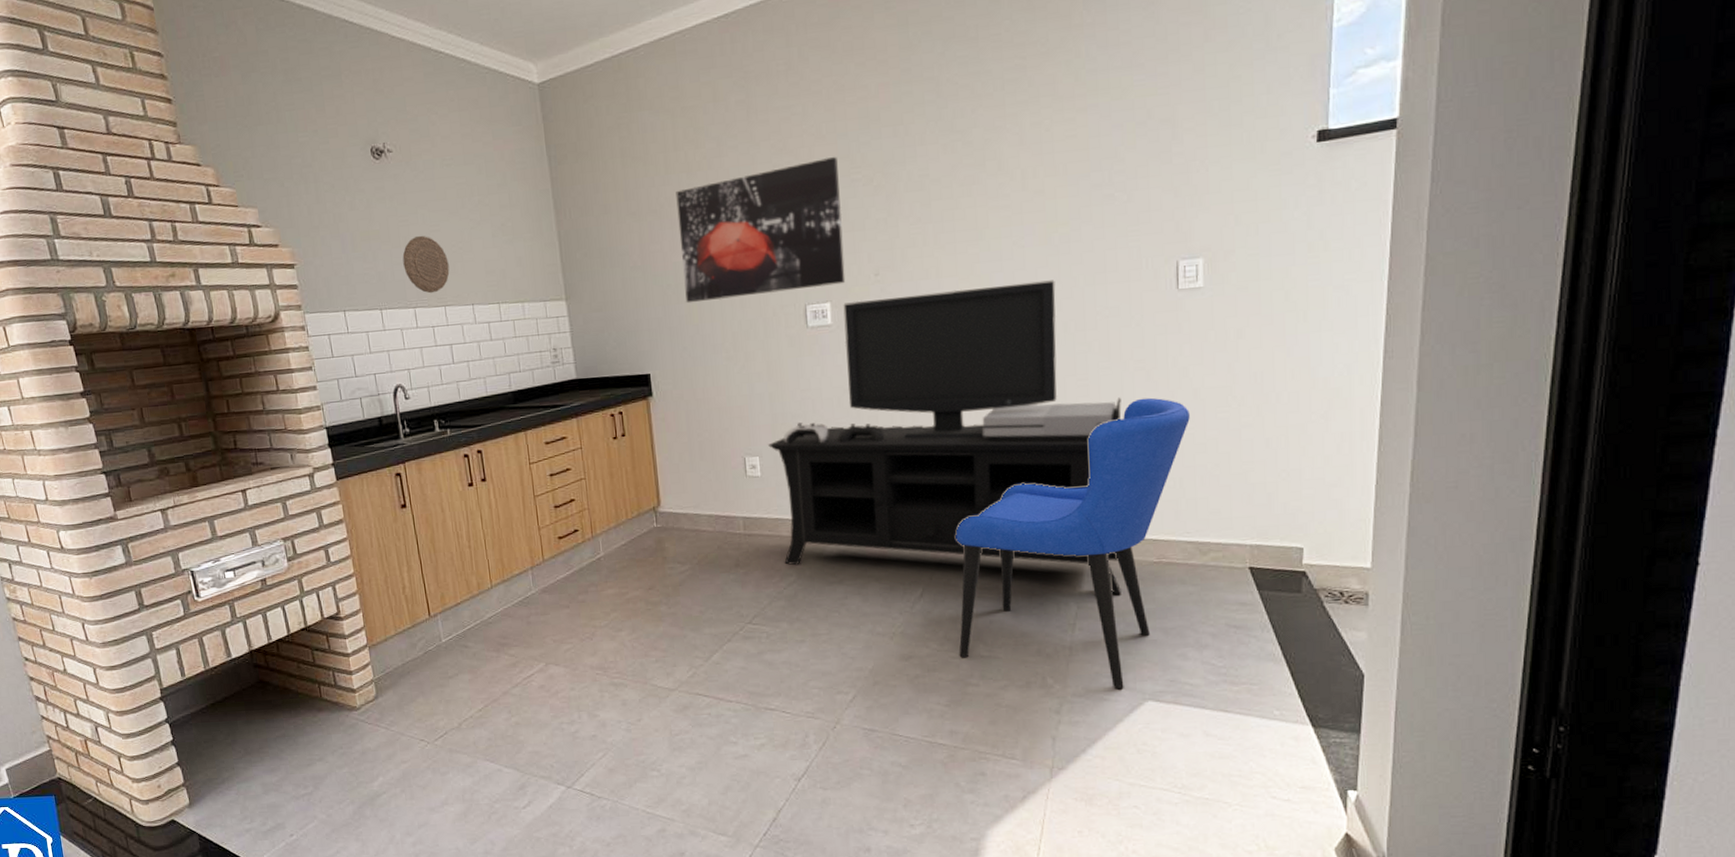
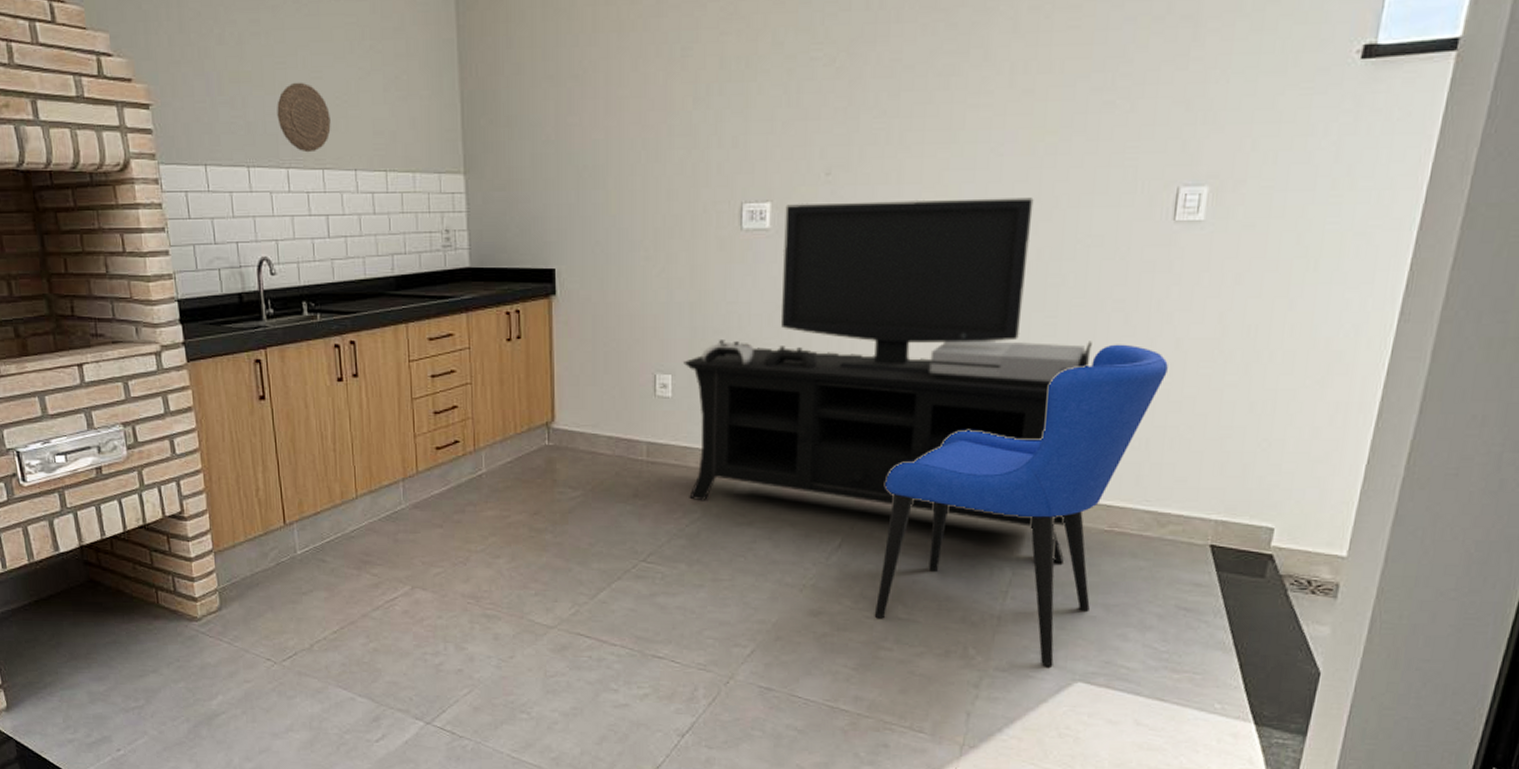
wall art: present [676,156,846,304] -> none [603,27,796,190]

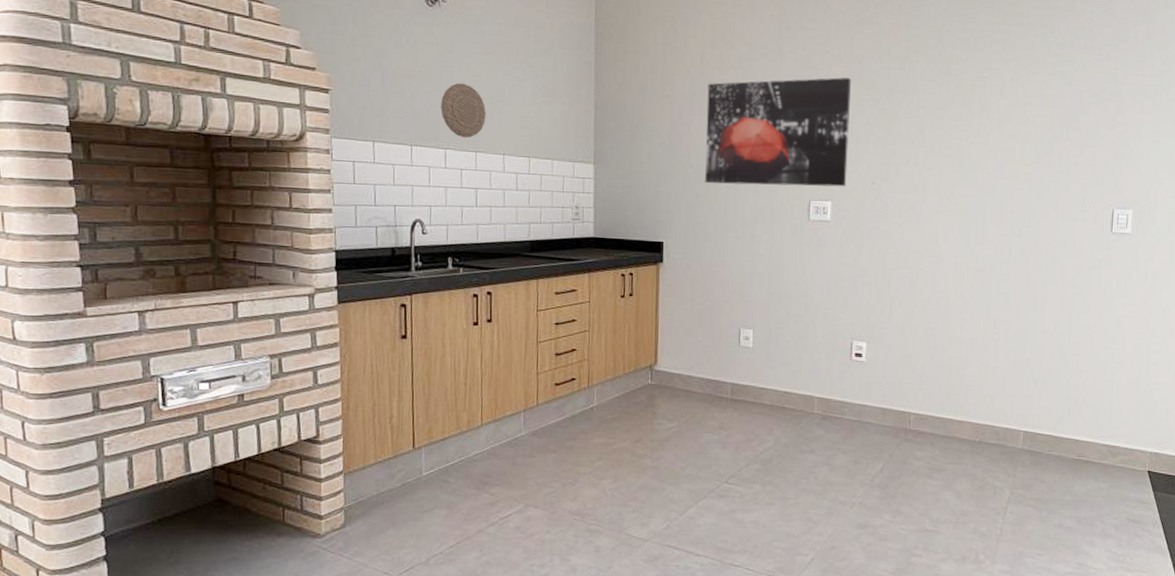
wall art: none [603,27,796,190] -> present [705,77,851,187]
media console: present [684,198,1092,563] -> none [762,203,1061,484]
dining chair: present [874,344,1168,667] -> none [908,318,1112,569]

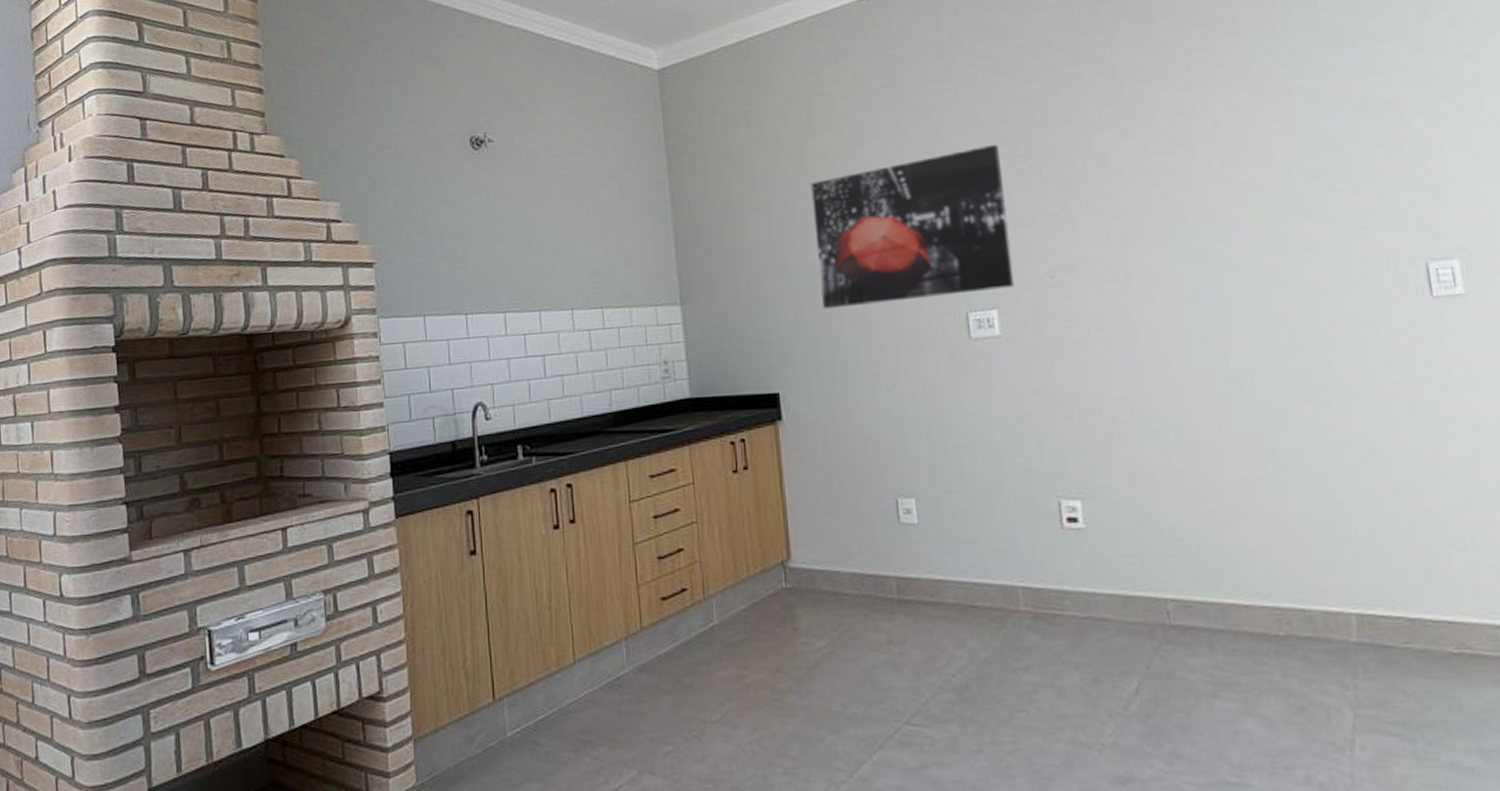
decorative plate: present [441,82,486,138] -> none [495,231,548,297]

